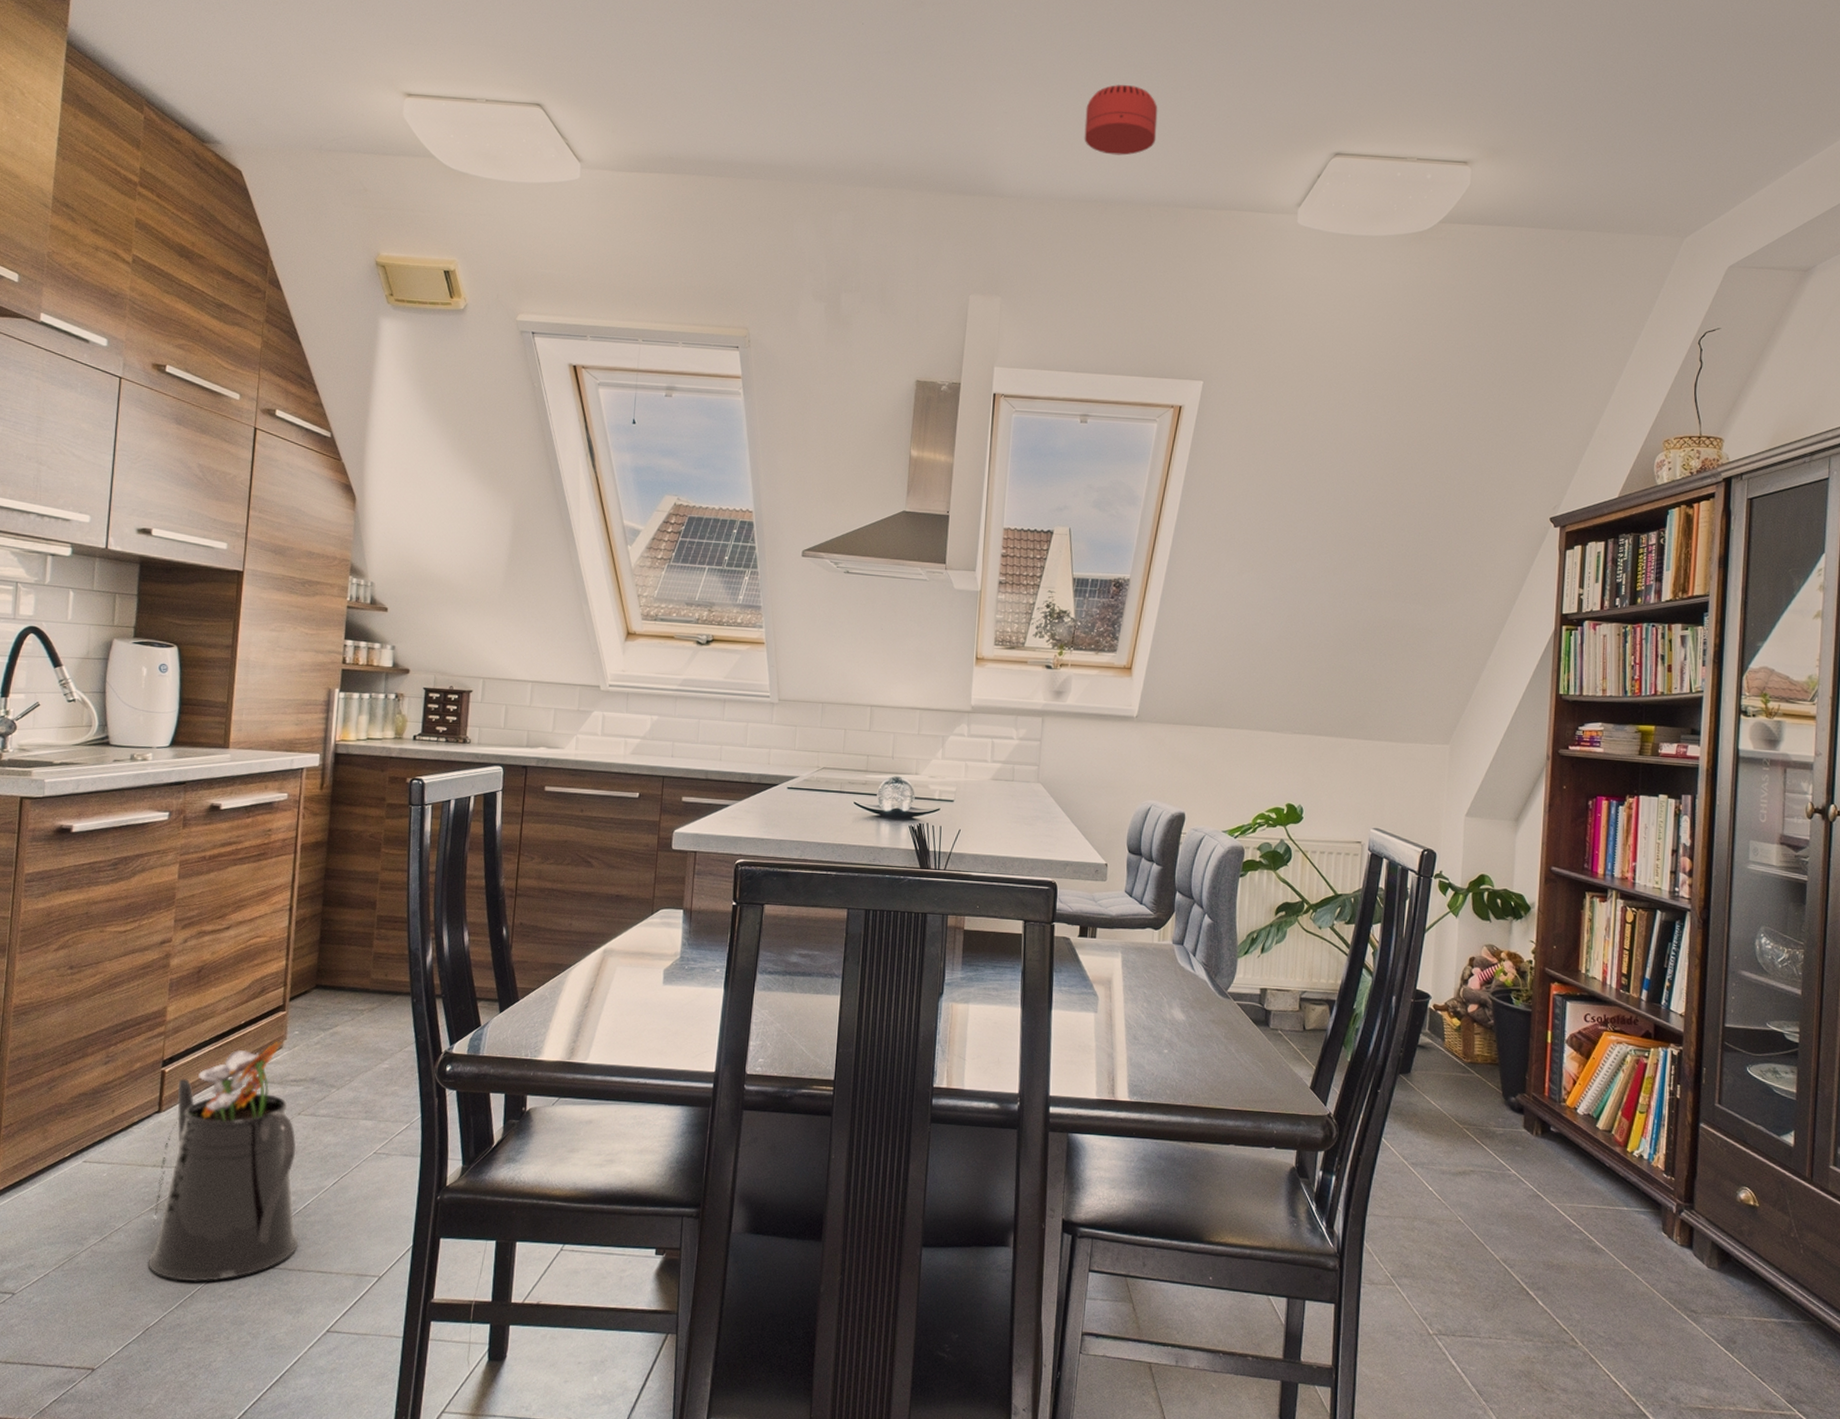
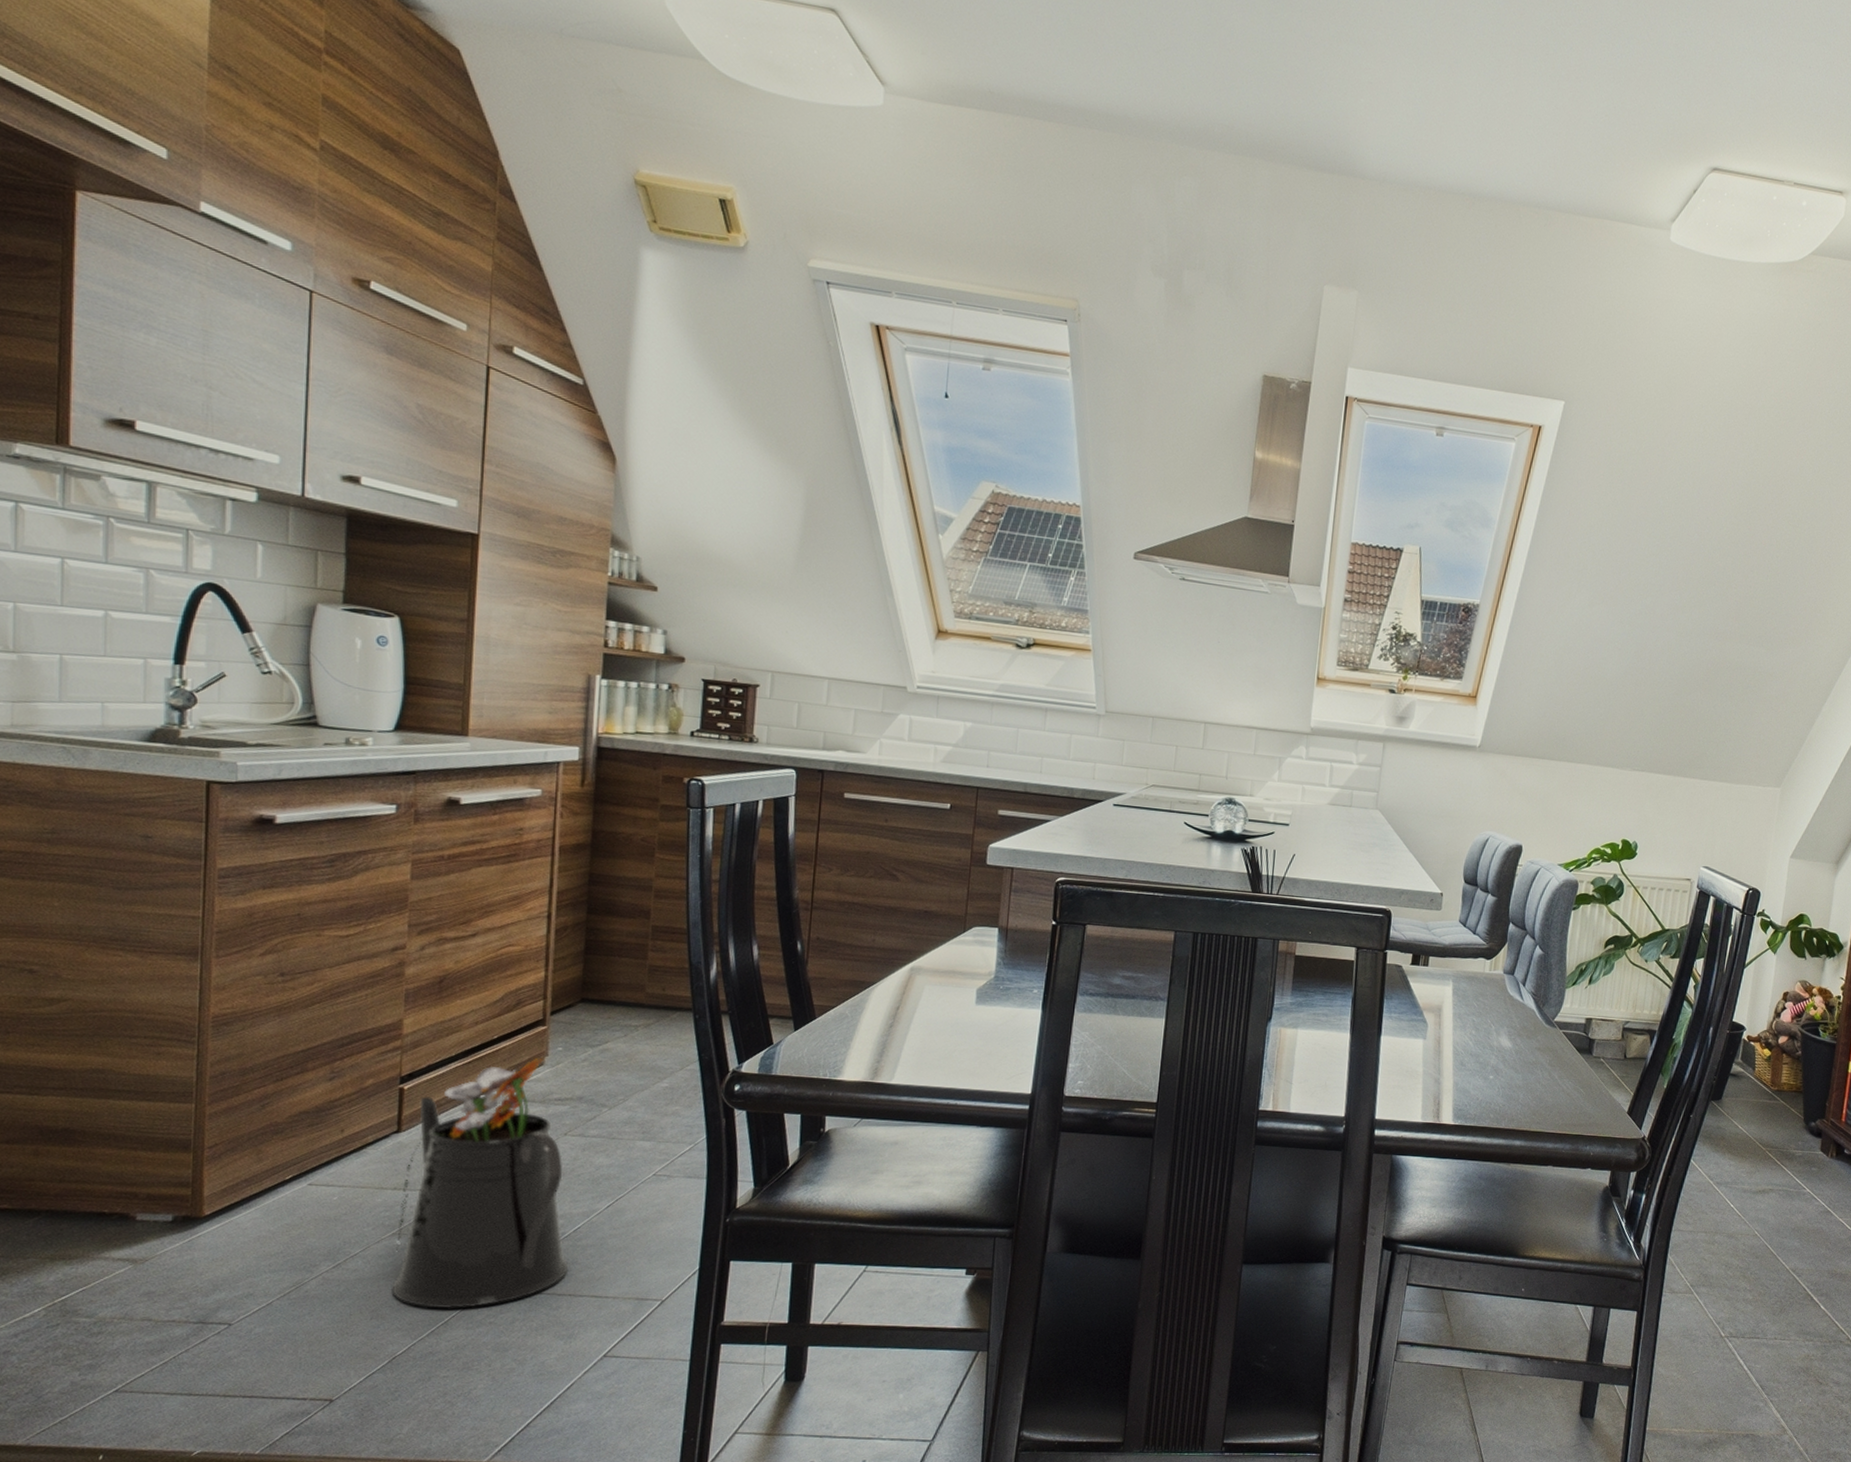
smoke detector: present [1084,84,1158,156] -> none [1454,64,1534,146]

